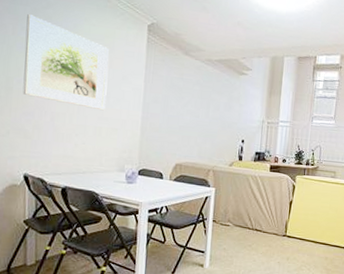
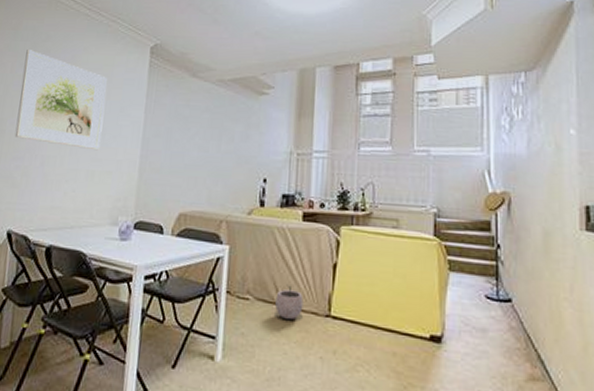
plant pot: none [248,215,268,238] -> present [275,285,304,319]

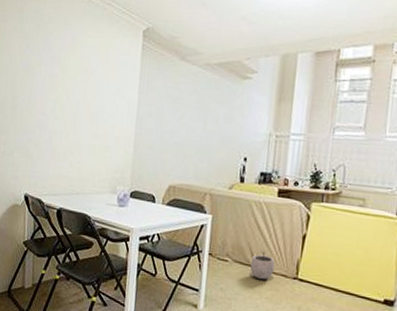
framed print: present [14,48,107,151] -> none [26,30,104,127]

